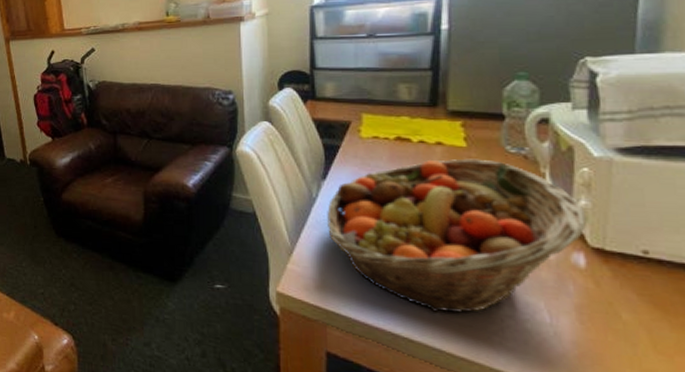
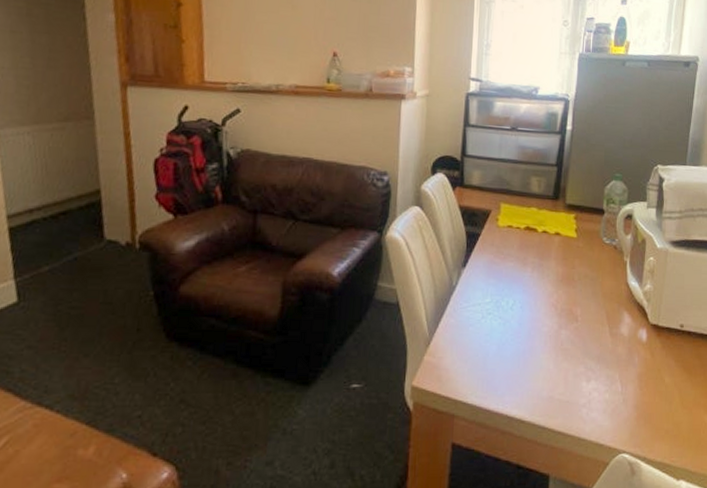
fruit basket: present [327,158,586,314] -> none [463,248,649,393]

